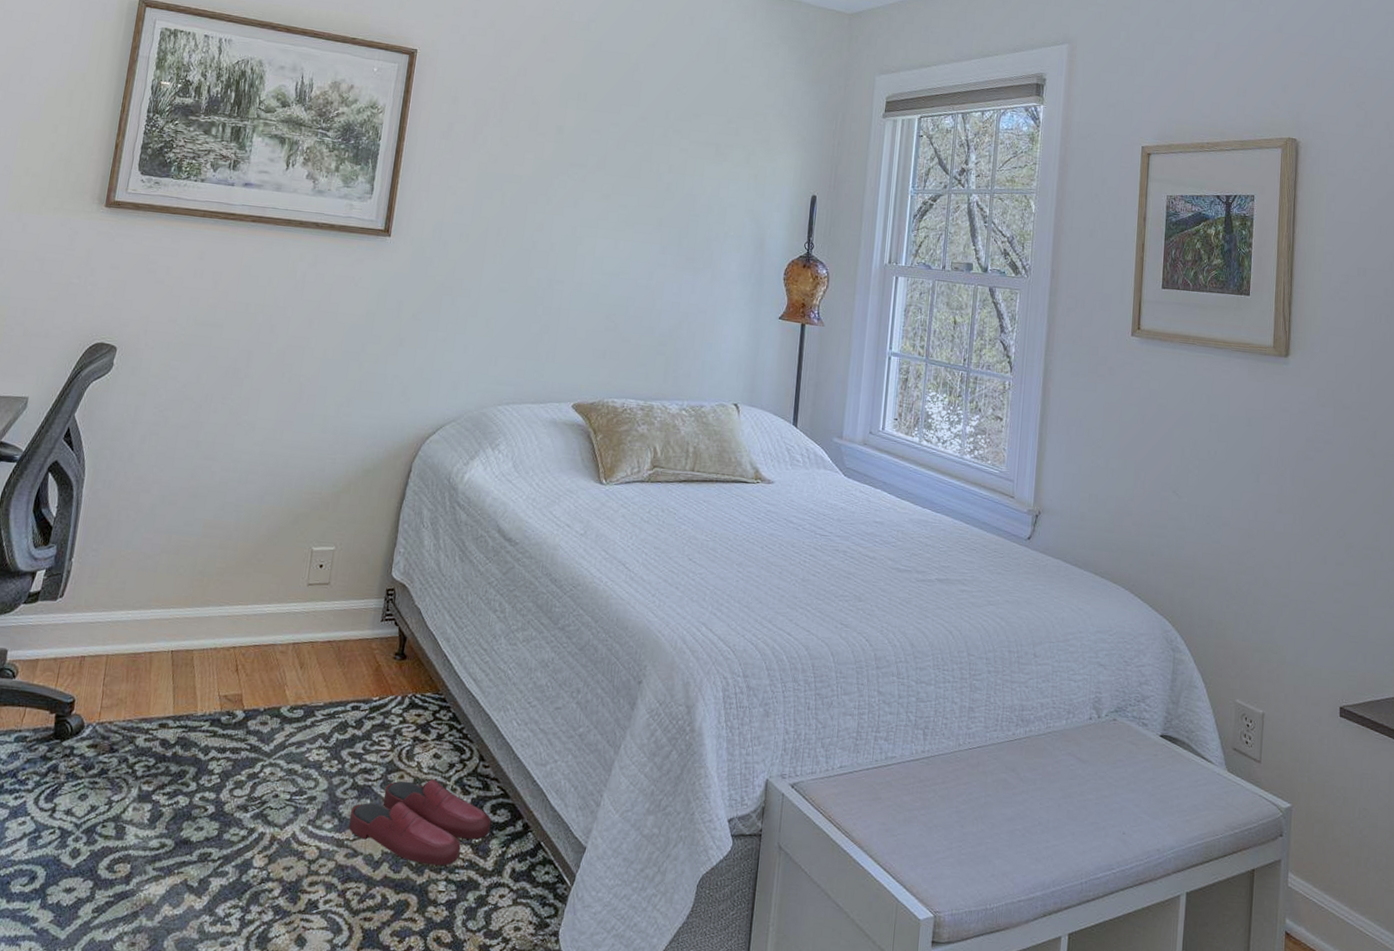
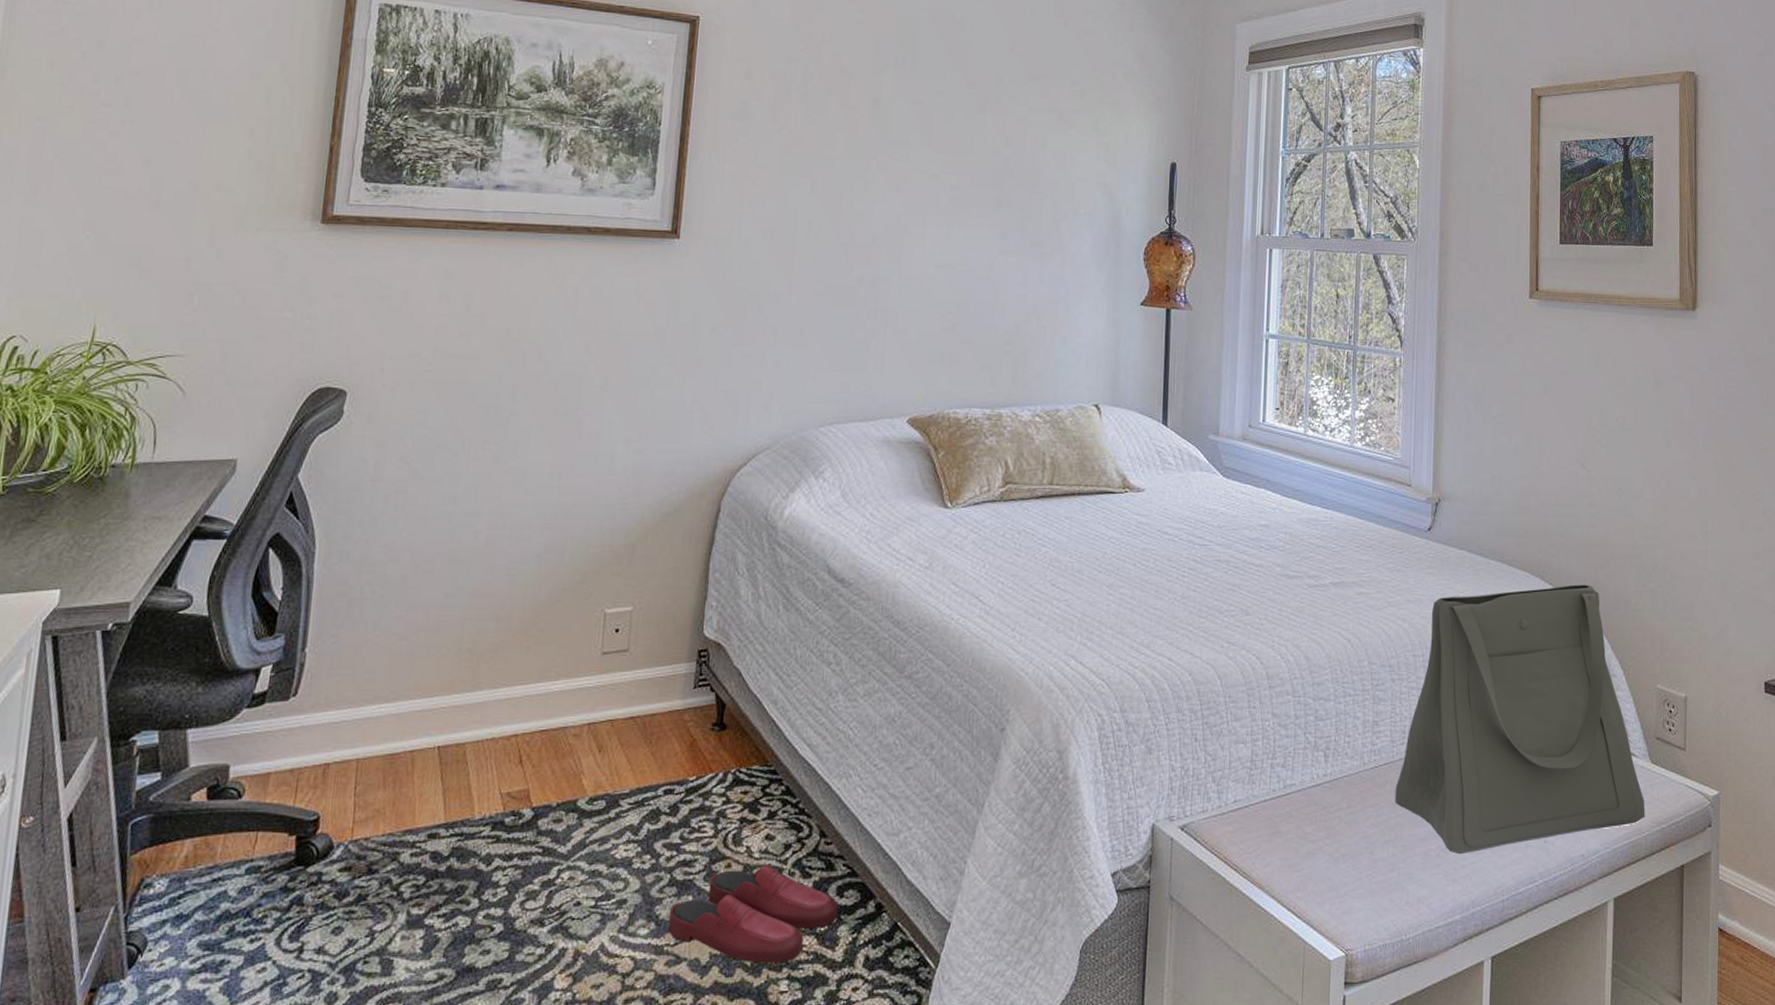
tote bag: none [985,600,1220,837] -> present [1395,584,1645,855]

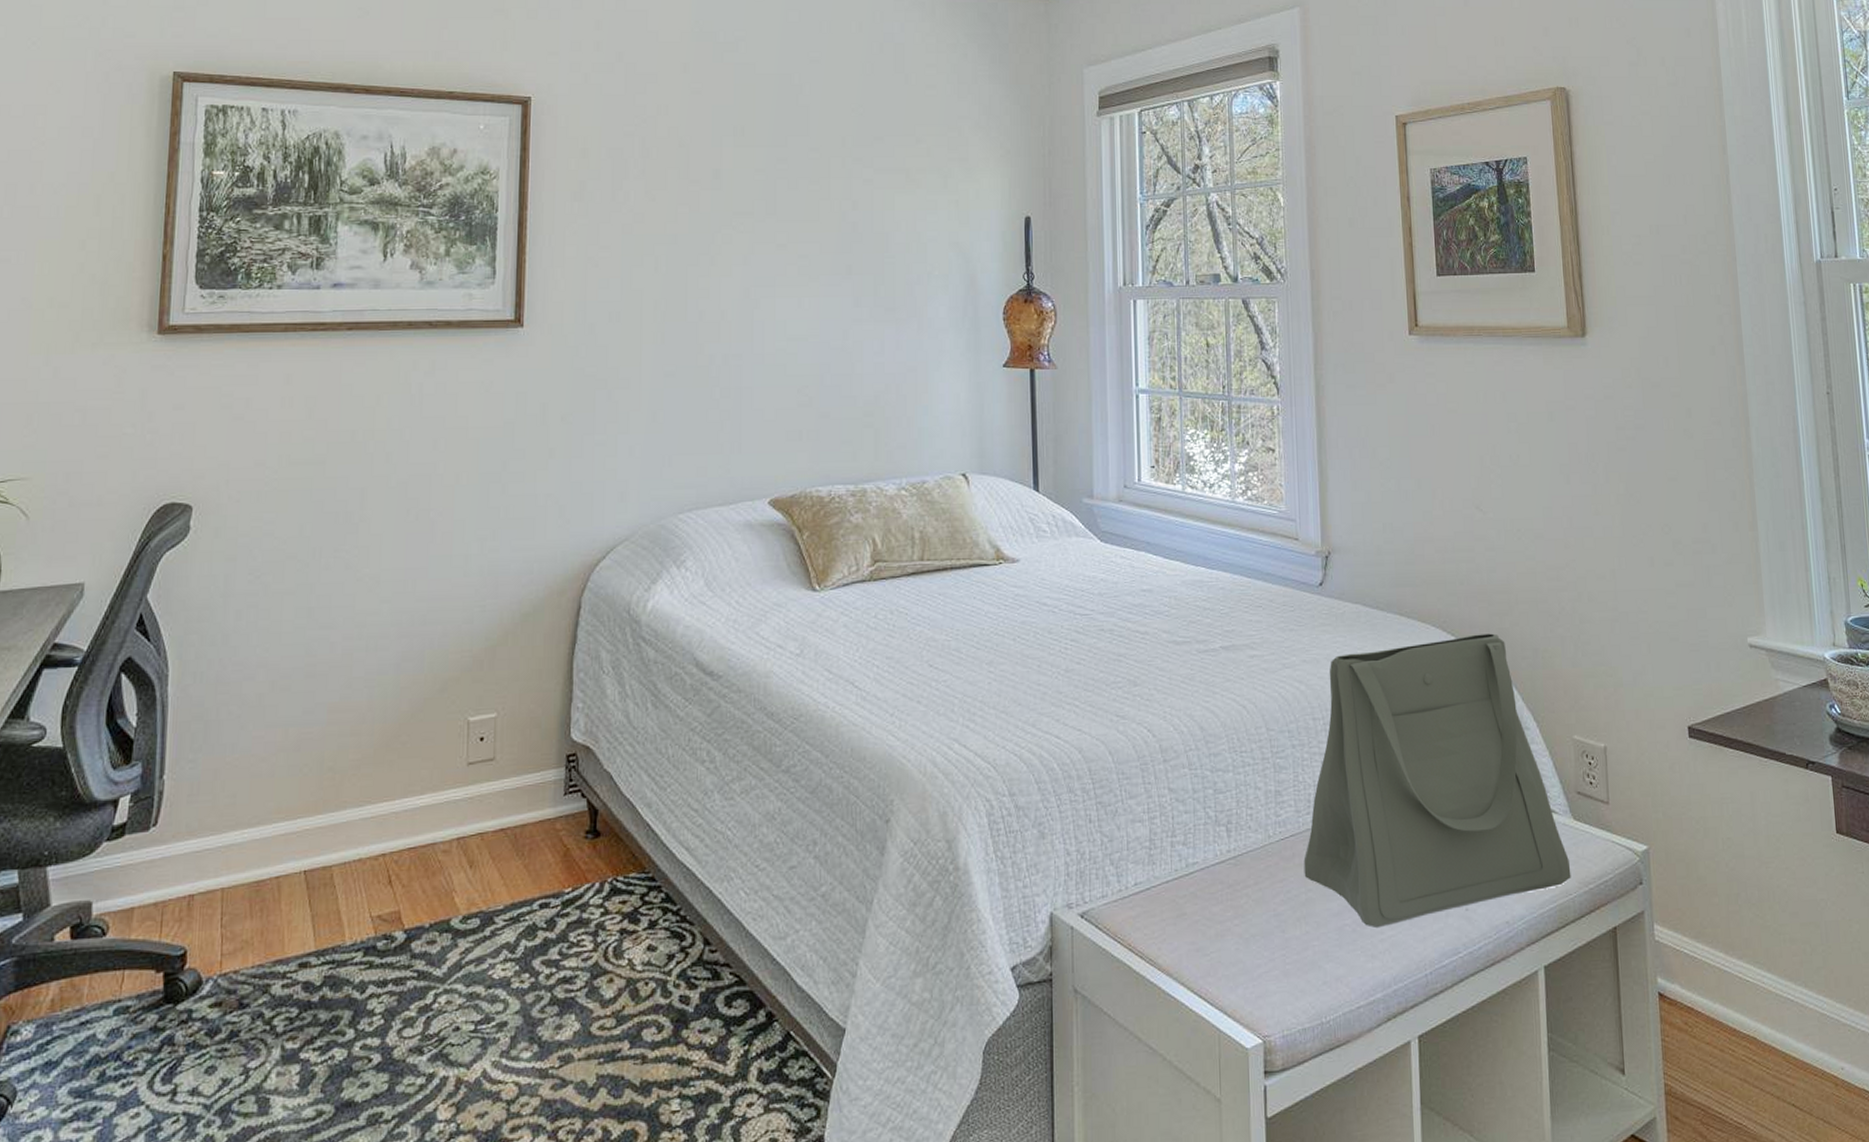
slippers: present [668,865,839,963] -> none [551,977,727,1082]

